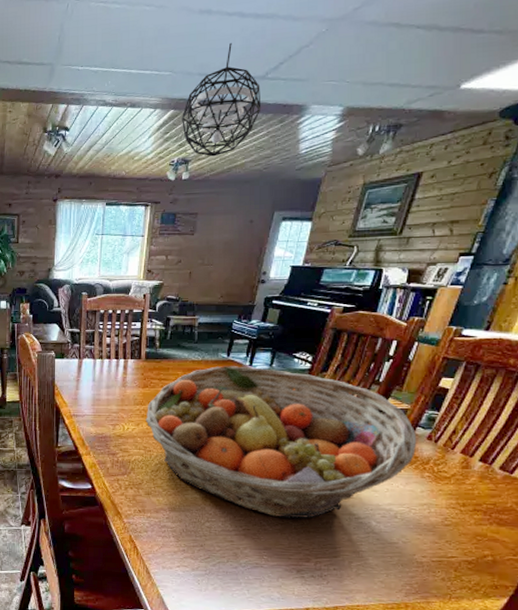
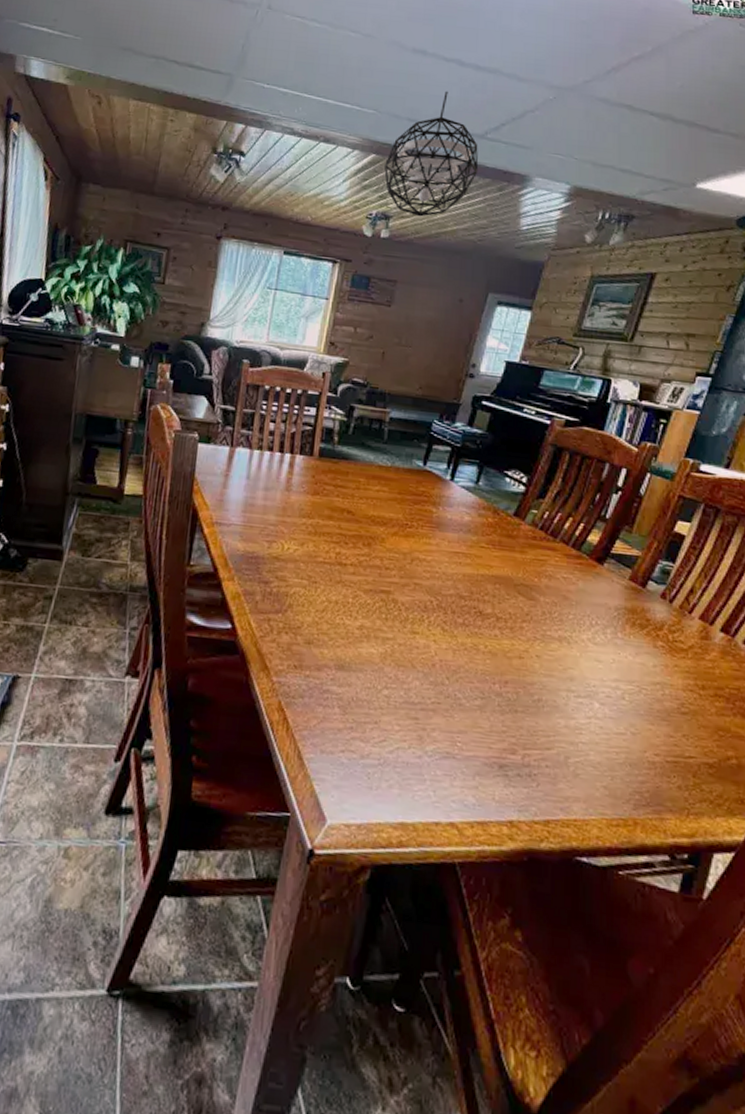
fruit basket: present [145,366,417,519] -> none [312,476,649,692]

